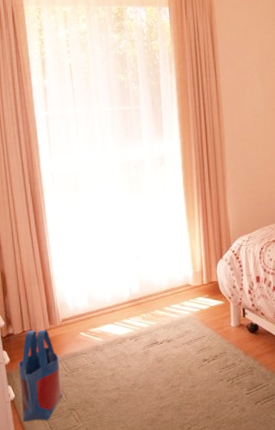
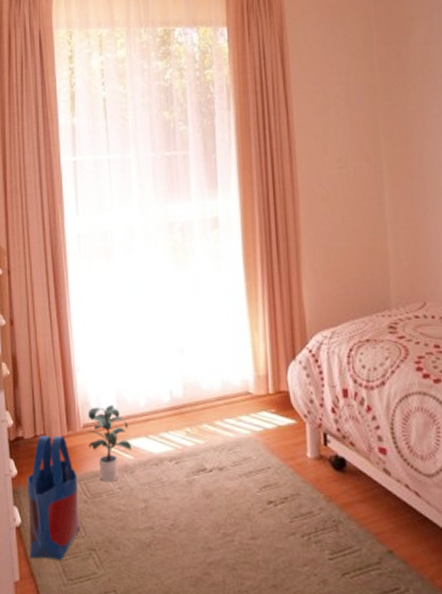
potted plant: none [65,302,101,360] -> present [87,404,132,483]

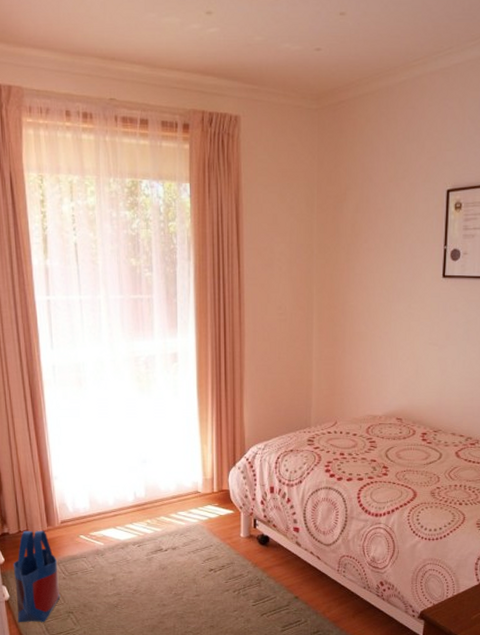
potted plant: present [87,404,132,483] -> none [64,505,102,564]

